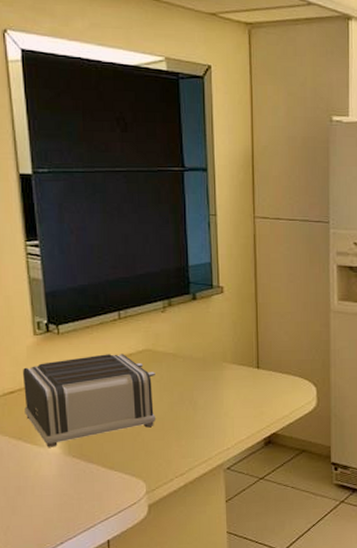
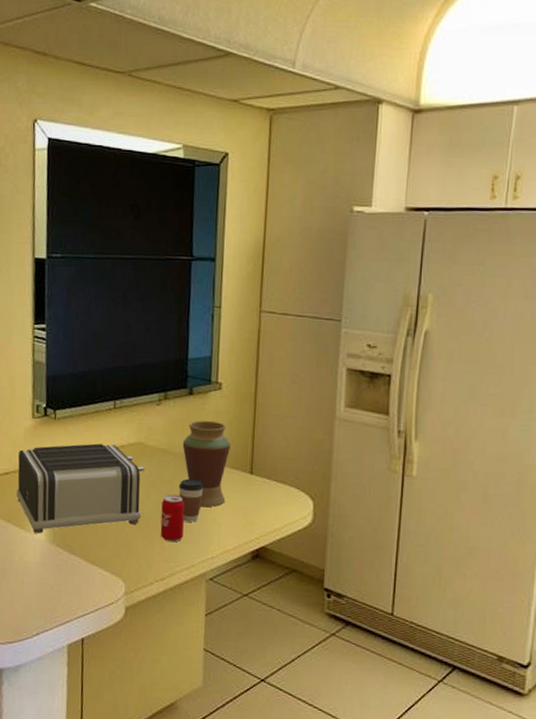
beverage can: none [175,395,198,440] -> present [160,494,185,543]
vase: none [190,322,236,404] -> present [182,420,230,508]
coffee cup: none [190,378,215,419] -> present [178,478,204,522]

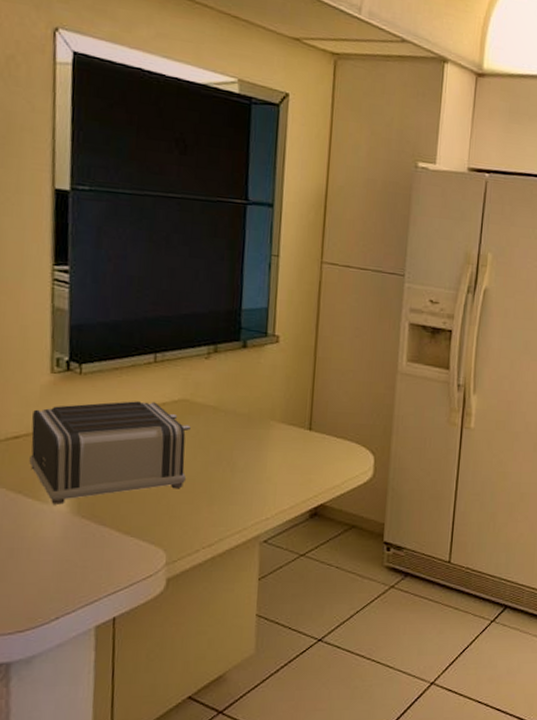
beverage can: present [160,494,185,543] -> none [208,454,237,506]
coffee cup: present [178,478,204,522] -> none [229,437,259,483]
vase: present [182,420,230,508] -> none [234,375,288,467]

